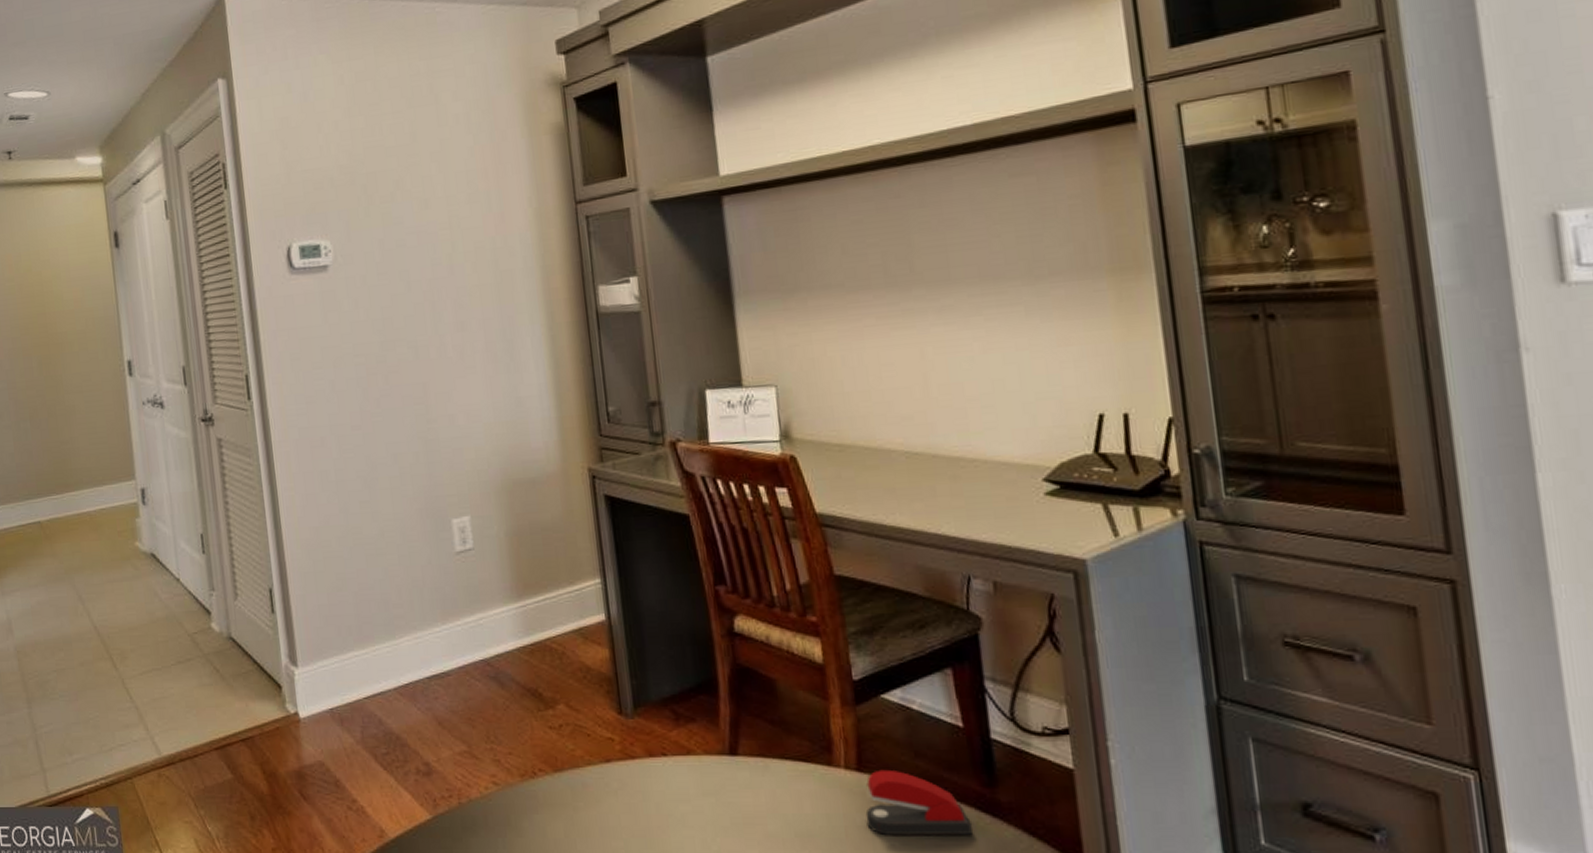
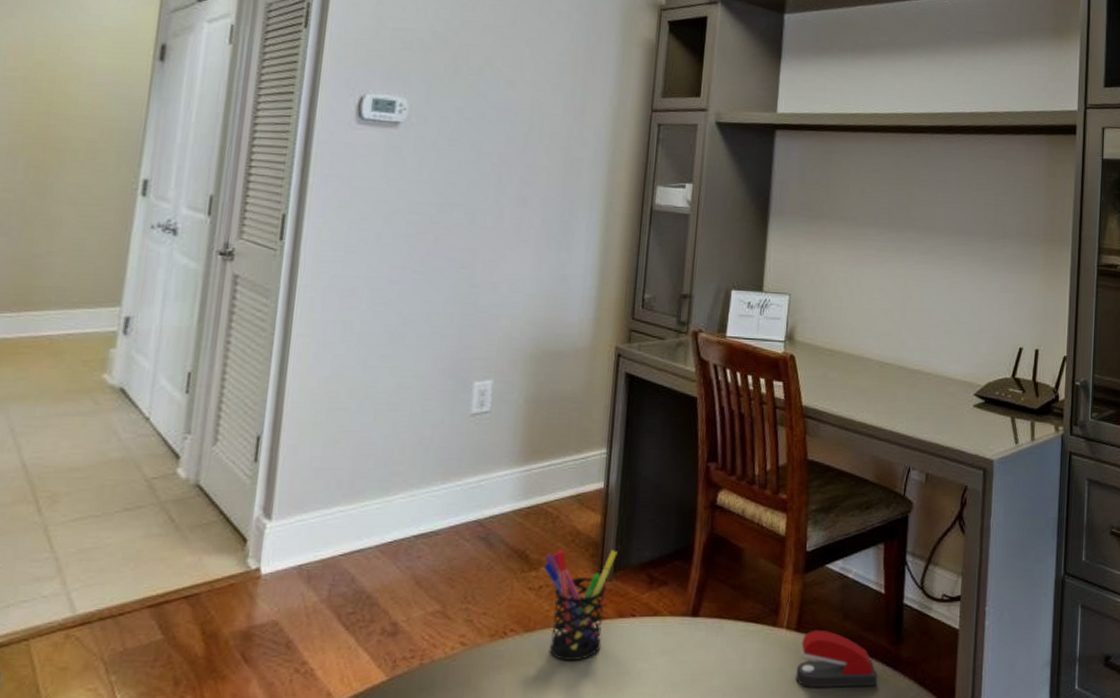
pen holder: none [558,685,636,801] -> present [543,550,618,660]

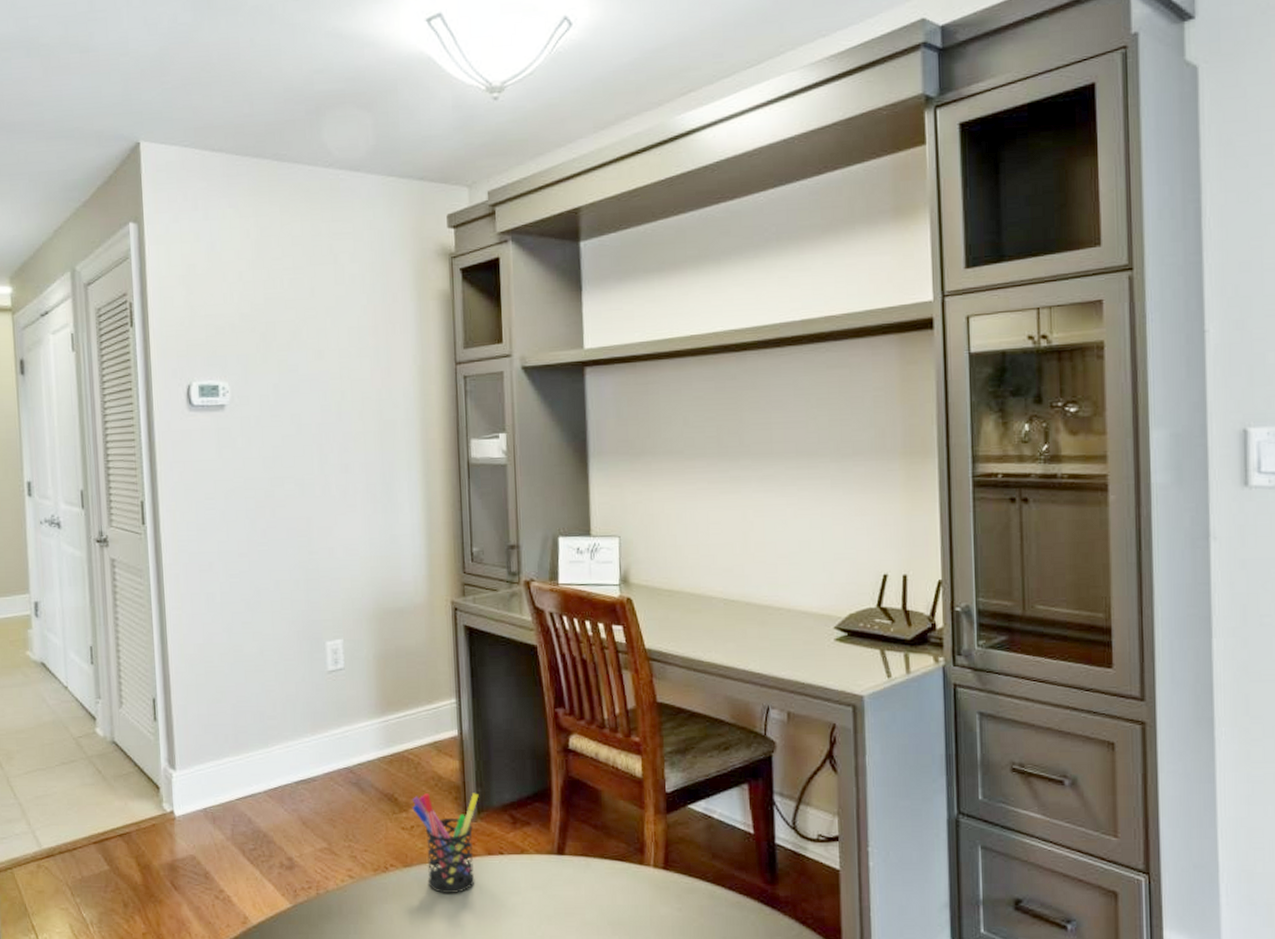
stapler: present [795,629,877,687] -> none [668,868,754,923]

